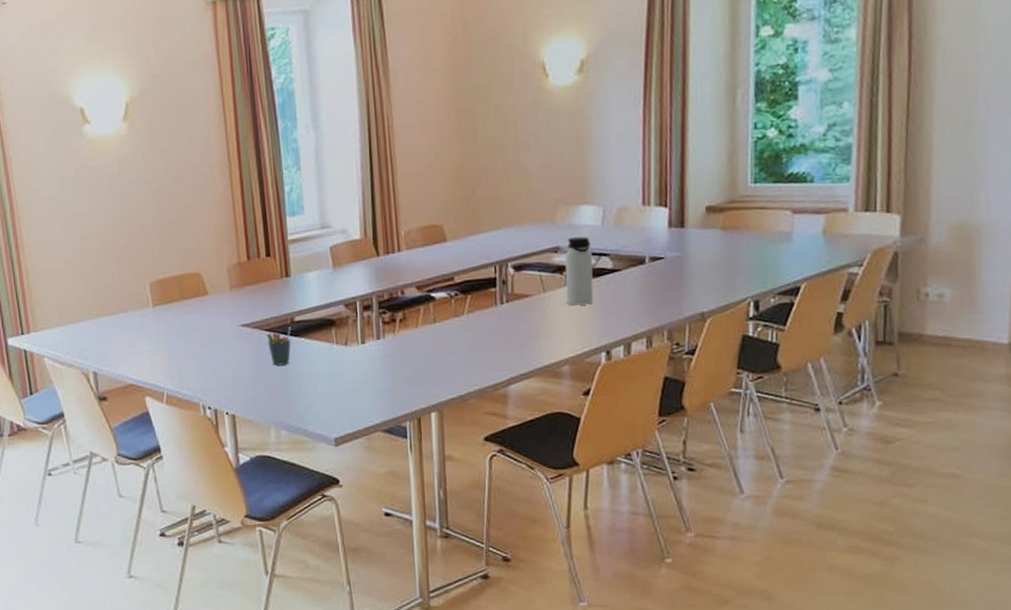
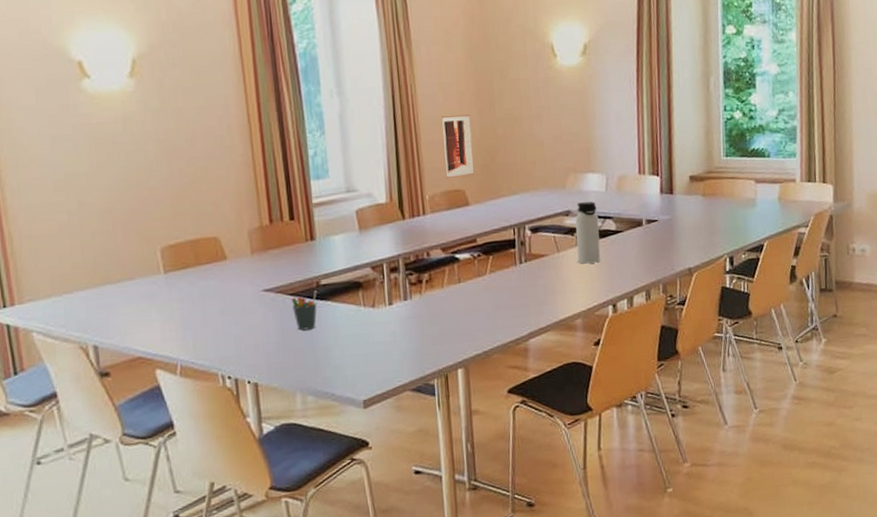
wall art: none [420,144,453,214] -> present [442,114,474,179]

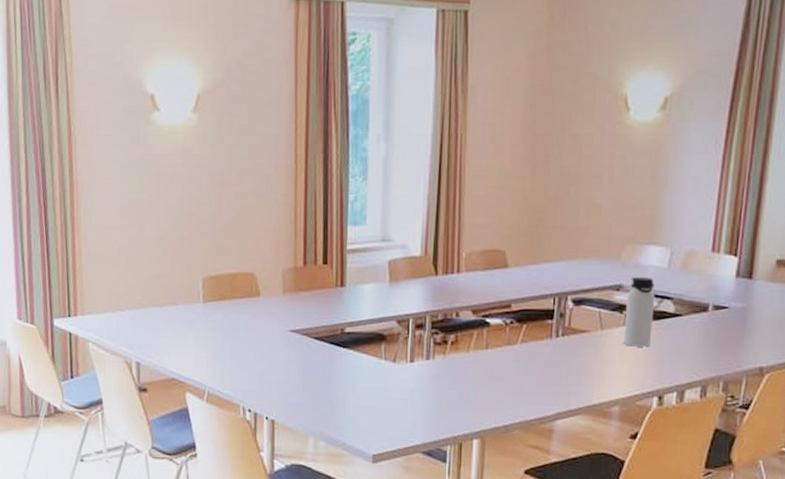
pen holder: present [291,290,317,331] -> none [315,337,341,376]
wall art: present [442,114,474,179] -> none [486,168,521,237]

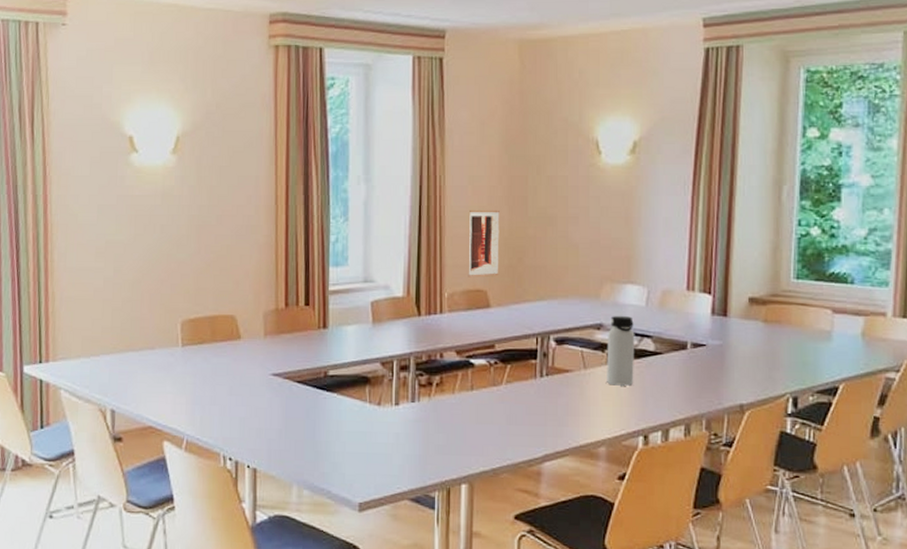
wall art: none [486,168,521,237] -> present [468,209,500,277]

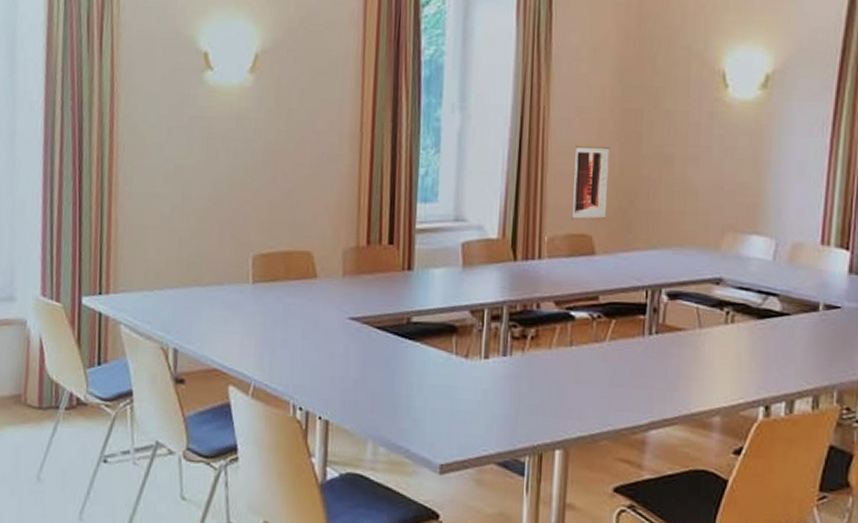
water bottle: present [607,315,635,386] -> none [725,269,759,350]

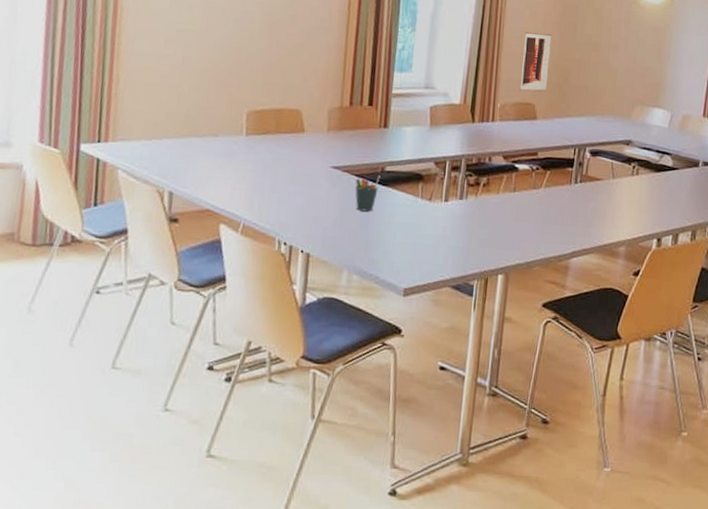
pen holder: none [377,327,407,371] -> present [355,175,381,212]

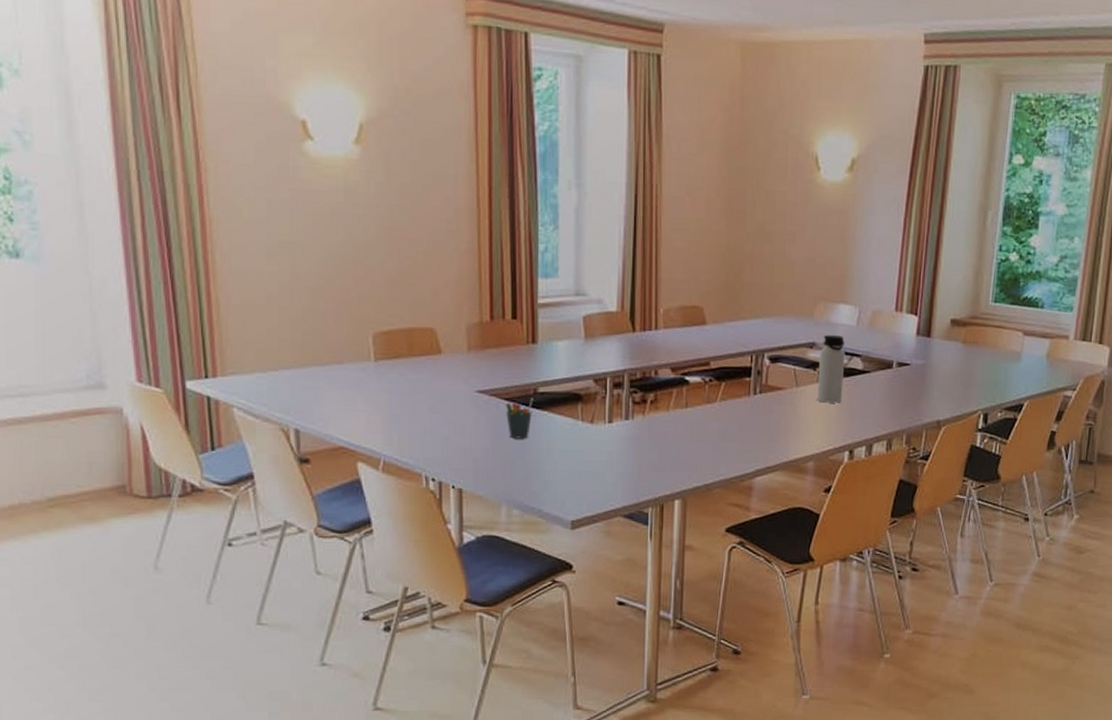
wall art: present [519,31,552,92] -> none [684,222,717,293]
water bottle: none [631,133,658,195] -> present [817,334,845,403]

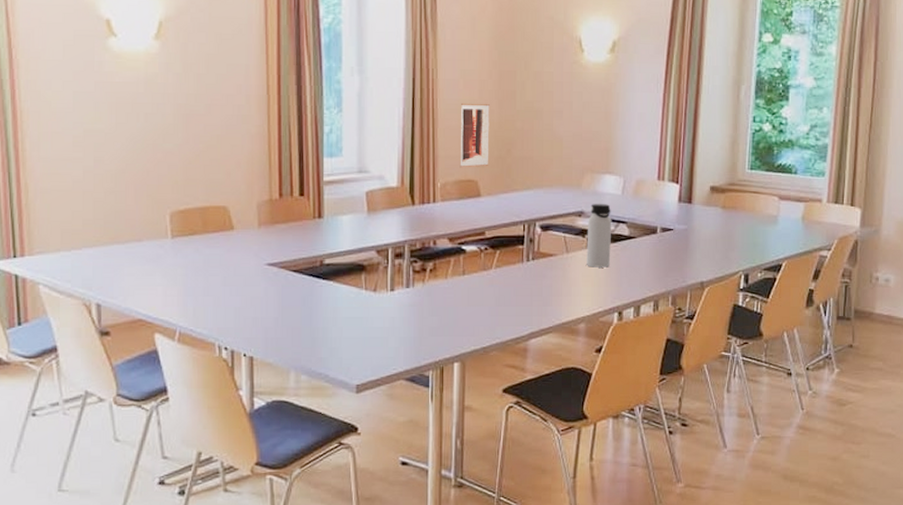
pen holder: present [505,398,534,439] -> none [293,269,320,308]
wall art: none [684,222,717,293] -> present [460,102,490,168]

